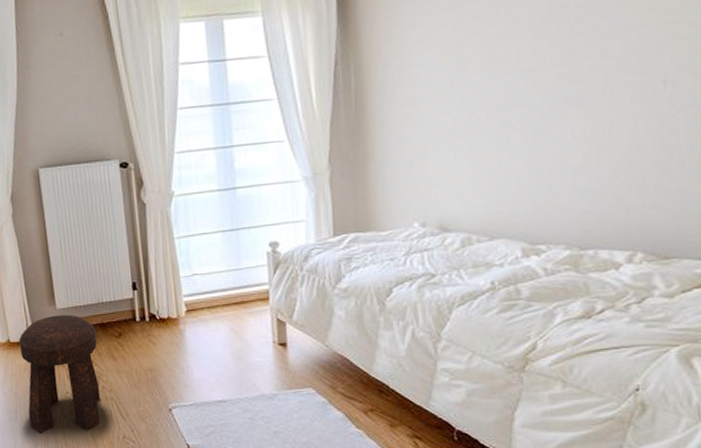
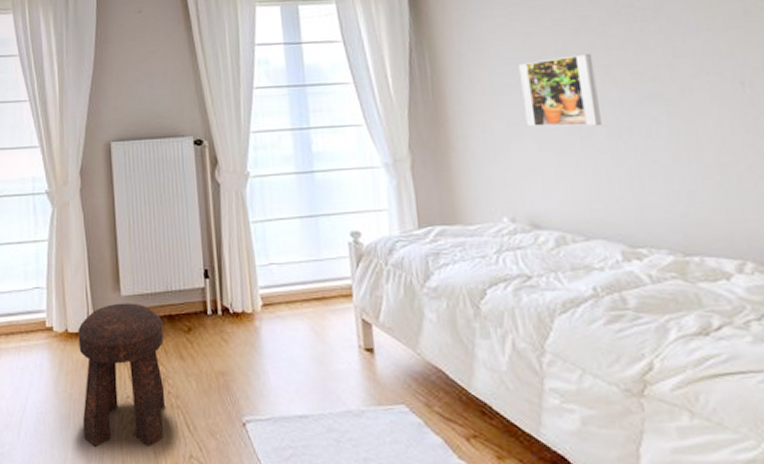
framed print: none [442,58,519,135] -> present [517,54,601,127]

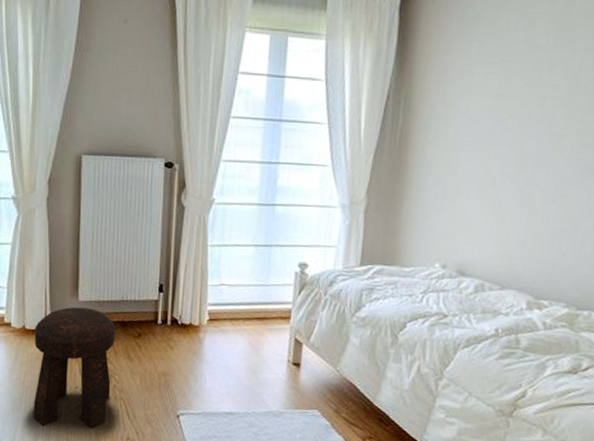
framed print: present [517,54,601,127] -> none [476,121,552,191]

